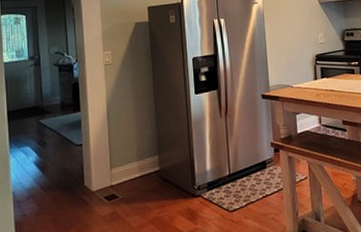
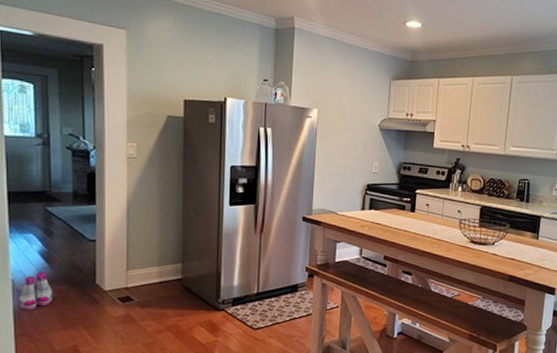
boots: none [19,180,49,220] -> present [19,271,54,310]

